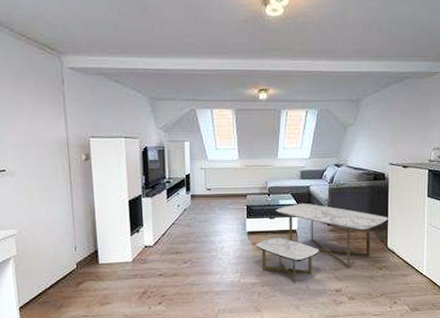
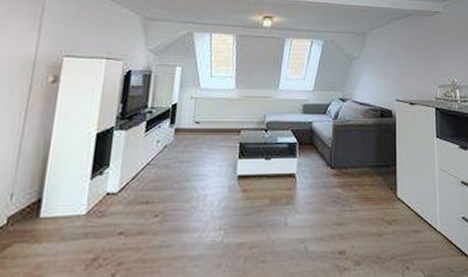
coffee table: present [256,203,388,283] -> none [247,141,397,243]

